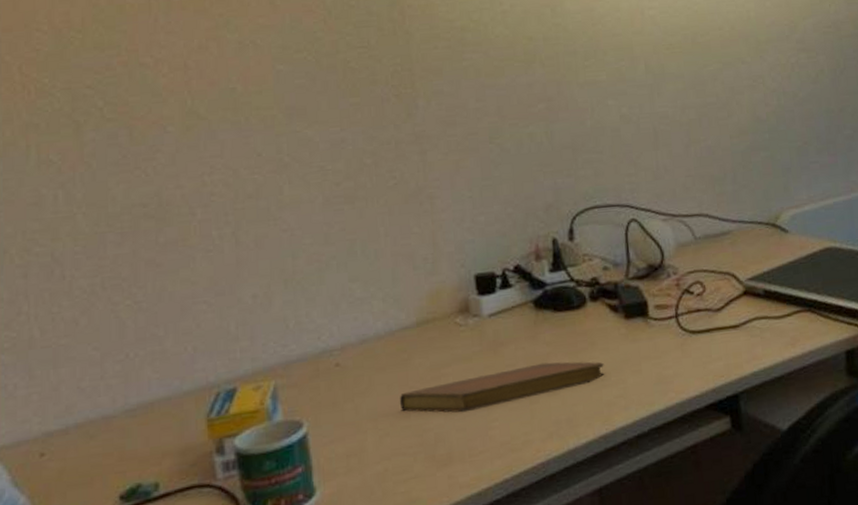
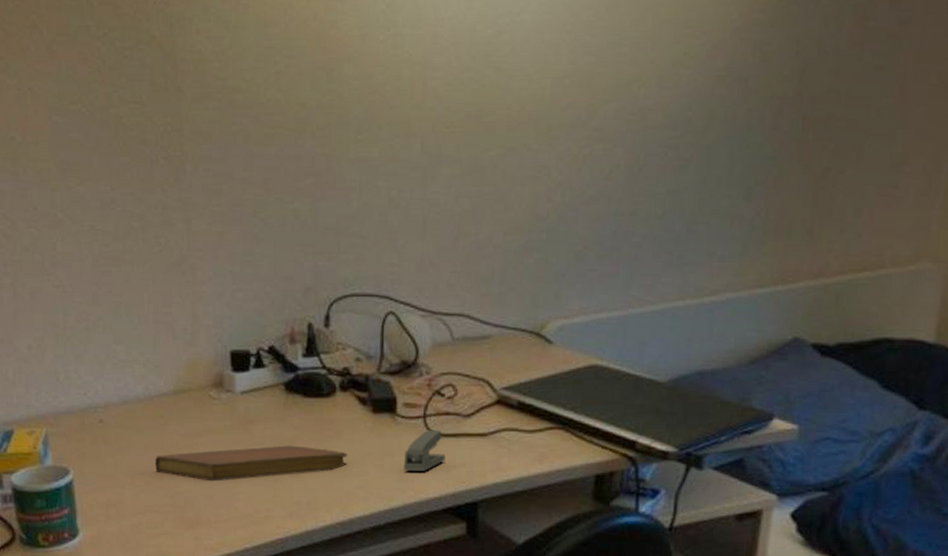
stapler: none [661,328,702,373] -> present [403,431,446,471]

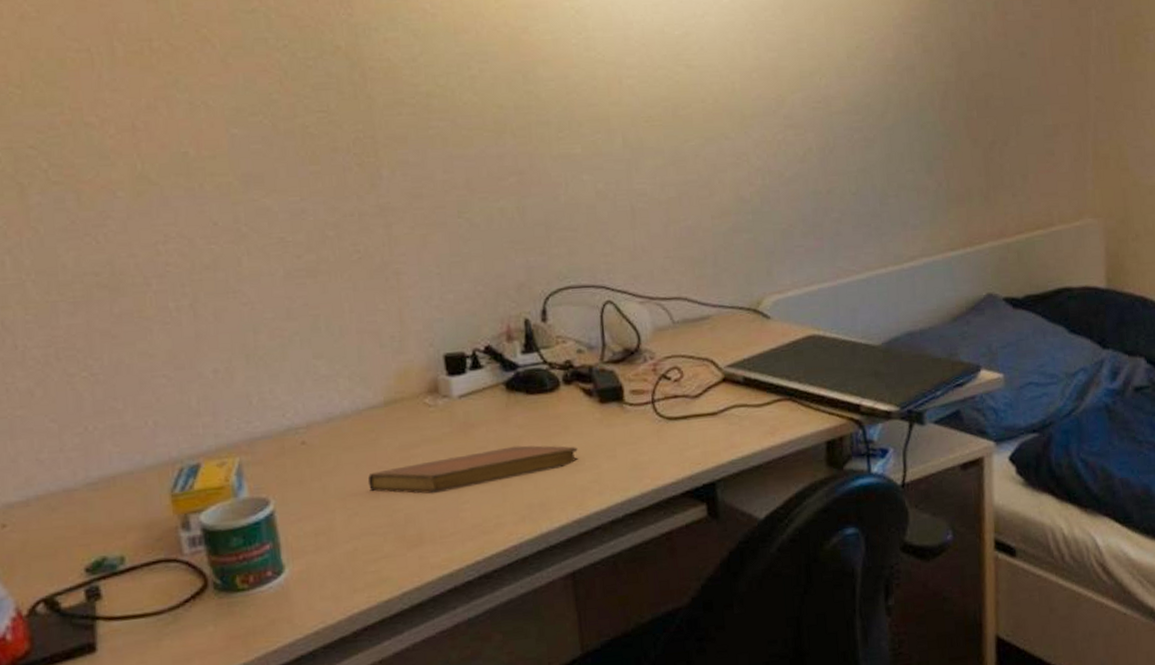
stapler: present [403,431,446,471] -> none [636,414,679,459]

